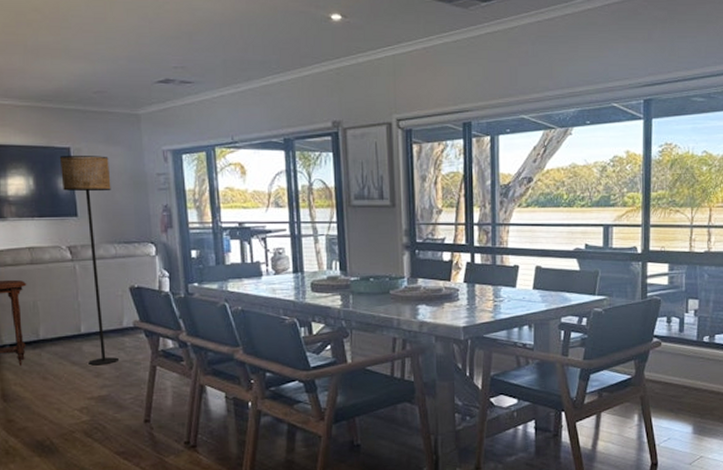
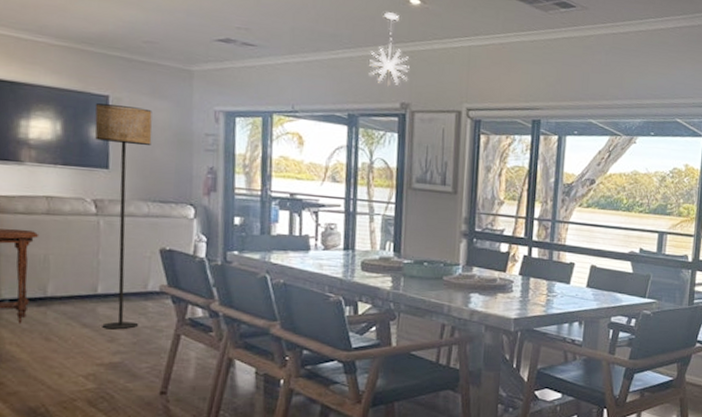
pendant light: none [298,32,337,107] -> present [369,12,409,87]

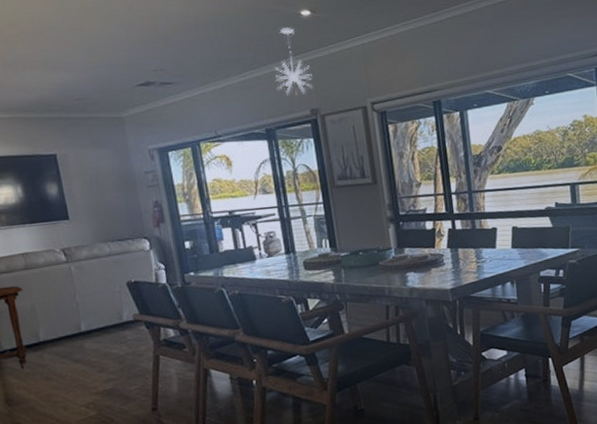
floor lamp: present [94,103,152,330] -> none [46,159,122,362]

